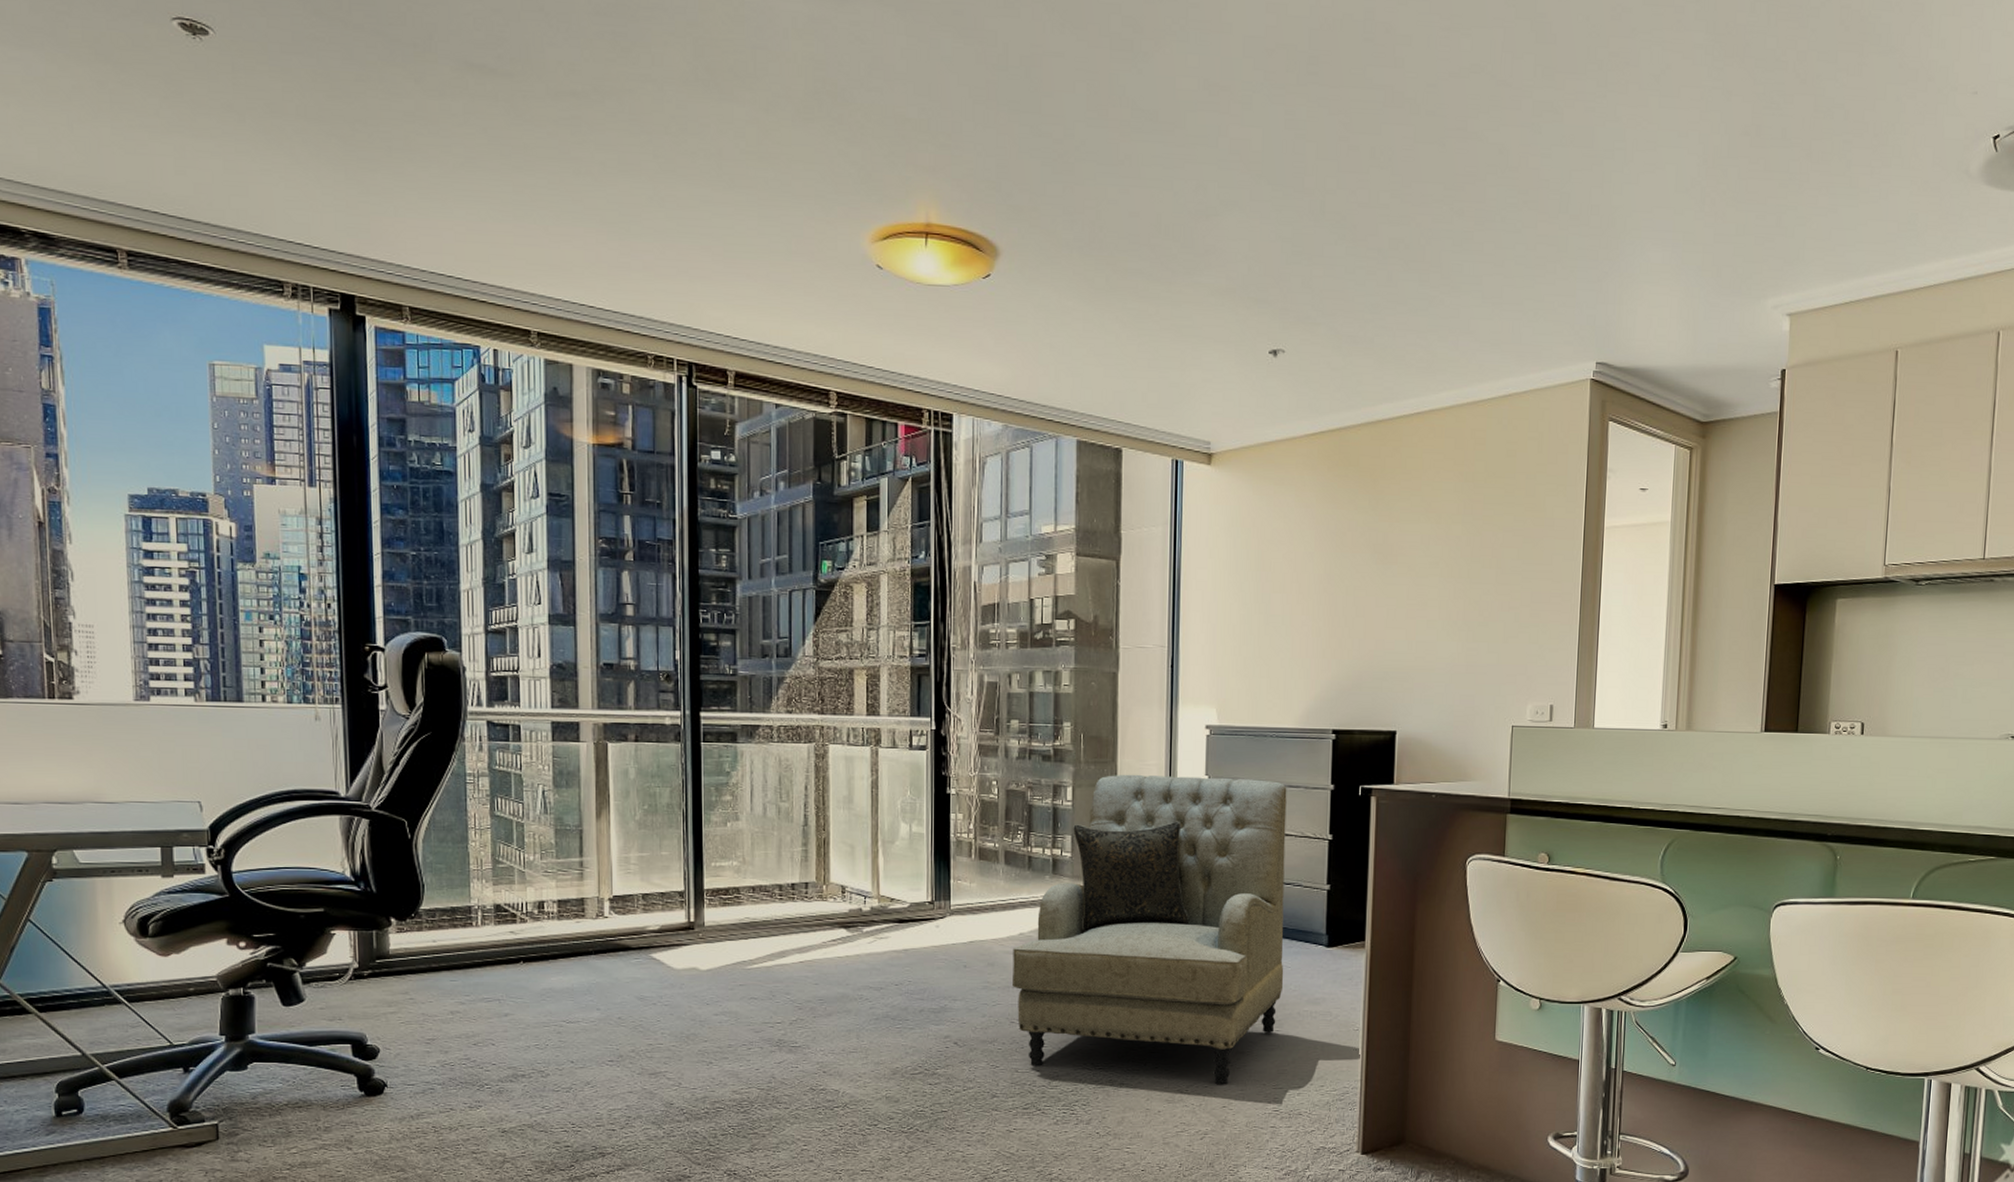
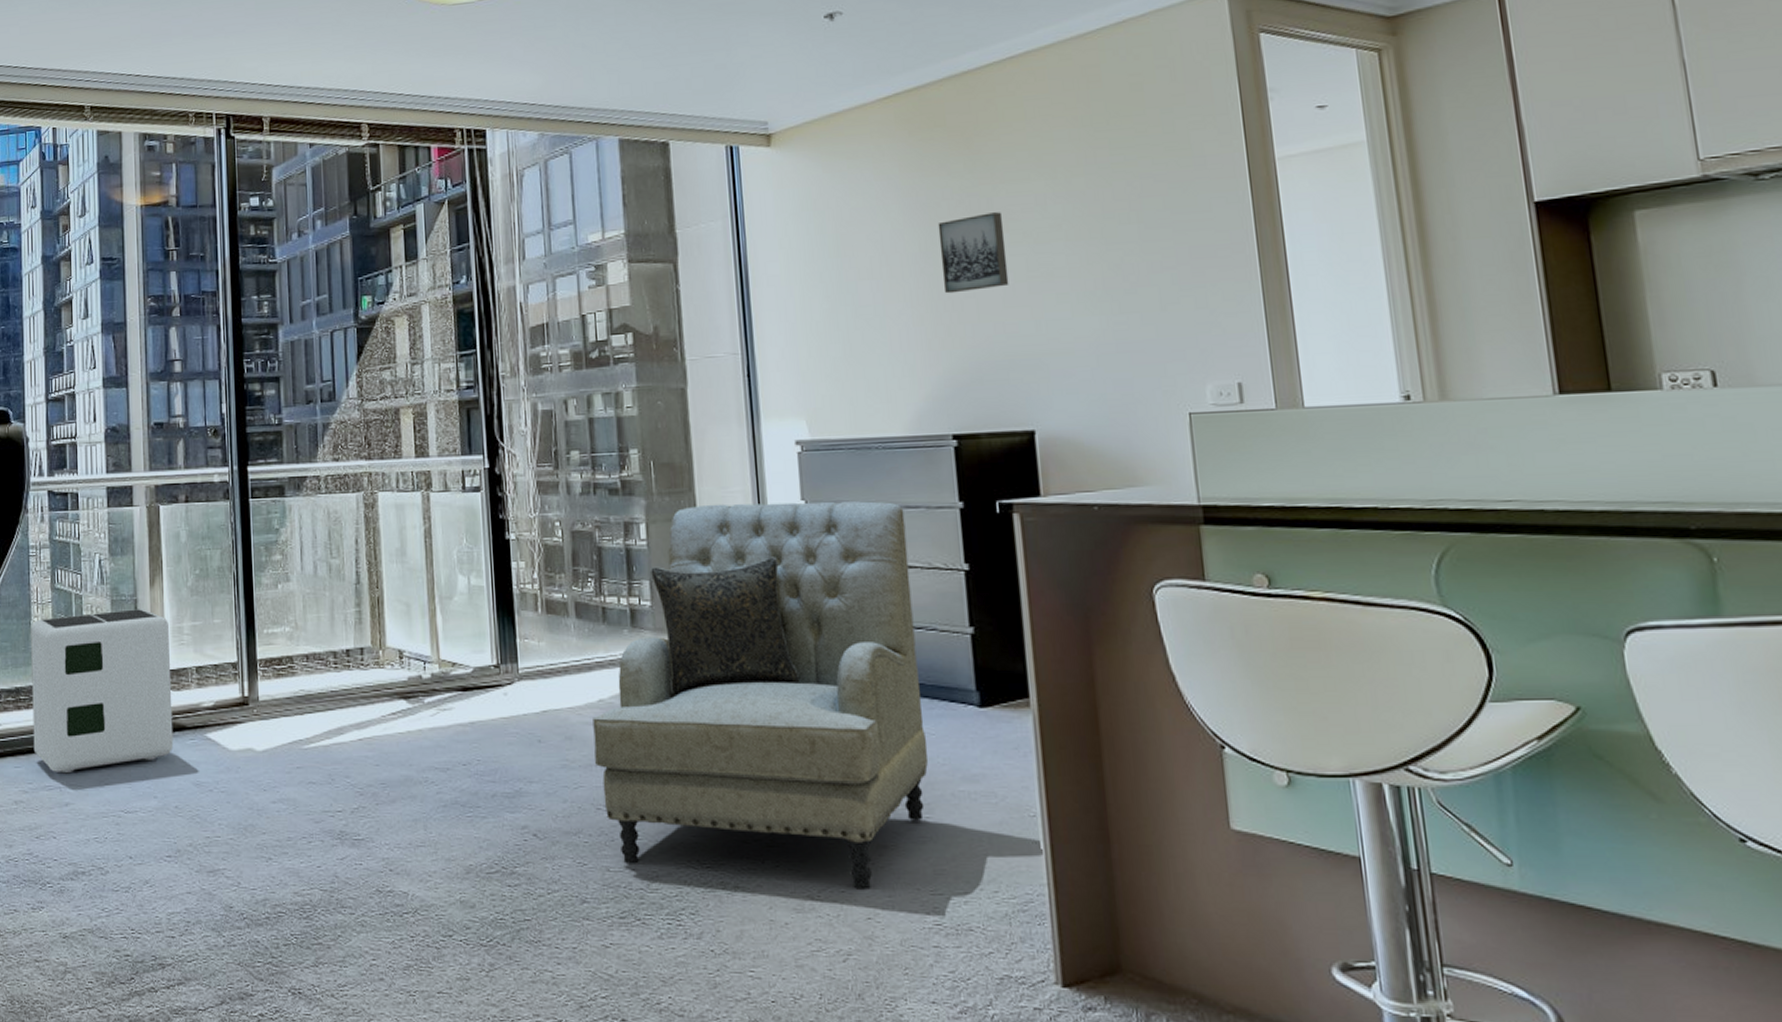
air purifier: none [468,838,618,987] -> present [31,609,174,774]
wall art: none [1340,546,1394,612] -> present [937,212,1009,294]

